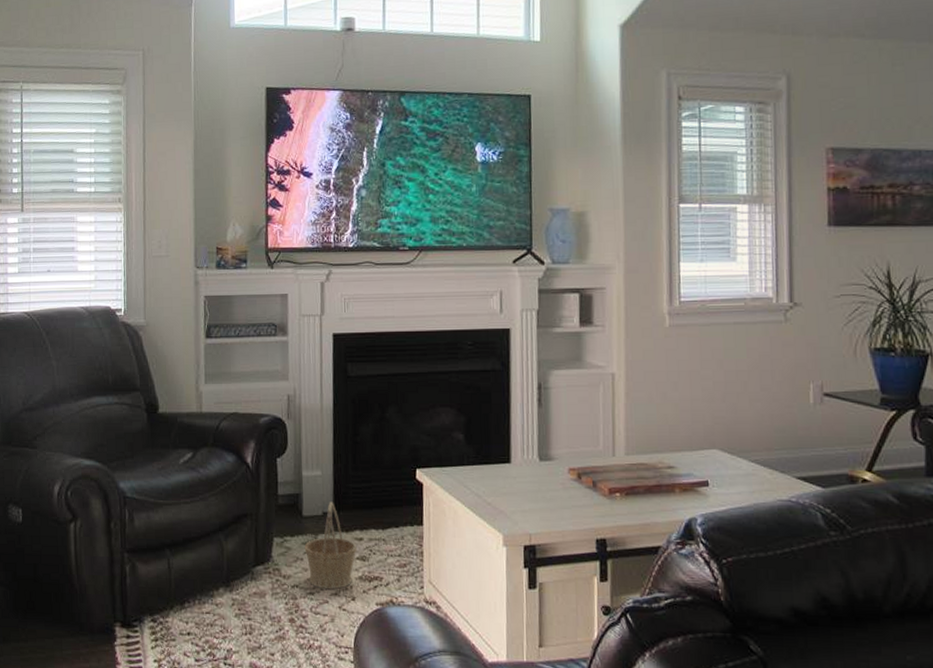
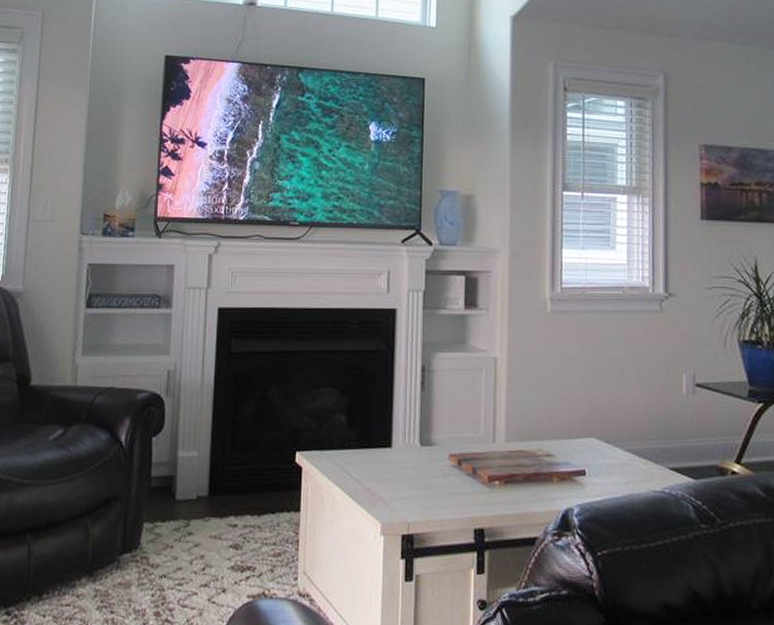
basket: present [304,502,357,590] -> none [175,485,231,580]

